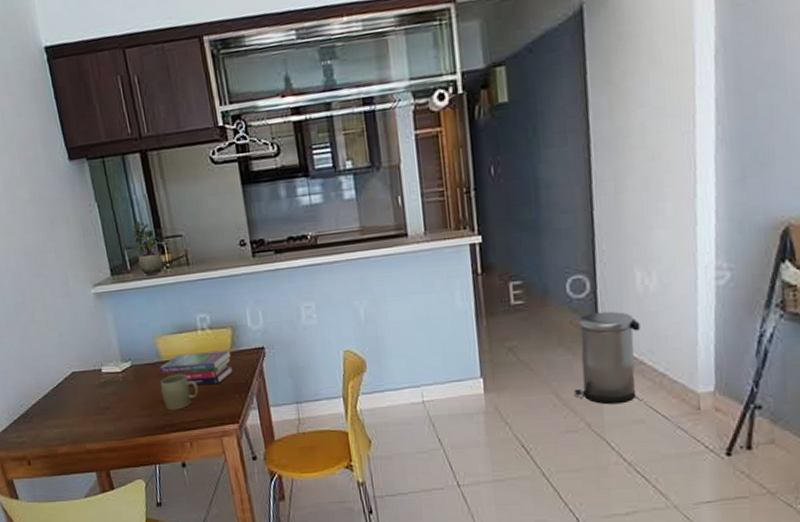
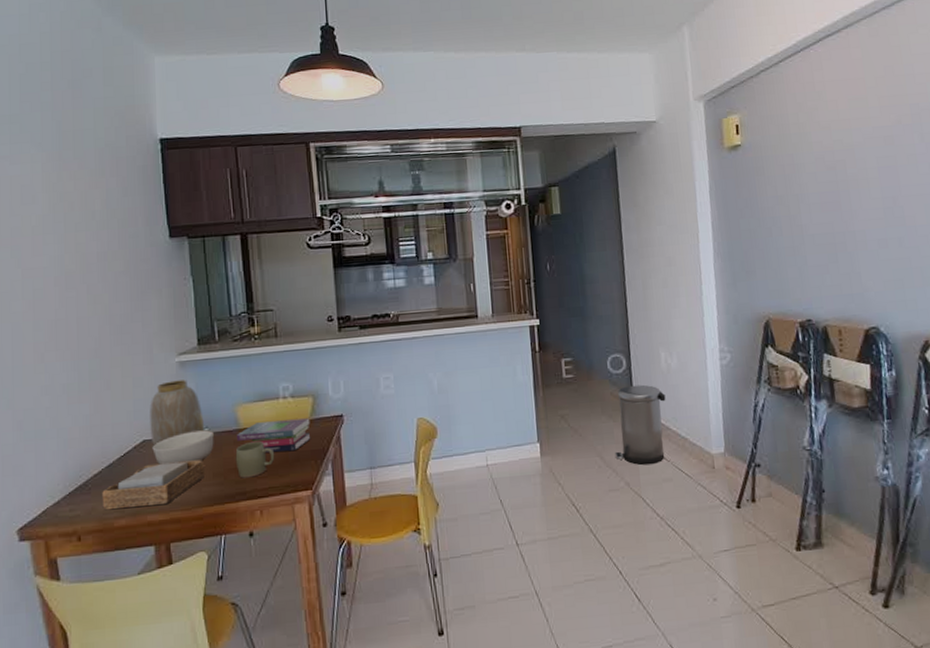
napkin holder: none [42,392,133,438] -> present [102,460,204,511]
vase: none [73,311,129,378] -> present [150,379,205,446]
bowl: none [81,362,139,396] -> present [152,430,215,465]
potted plant: present [133,220,163,275] -> none [225,295,252,346]

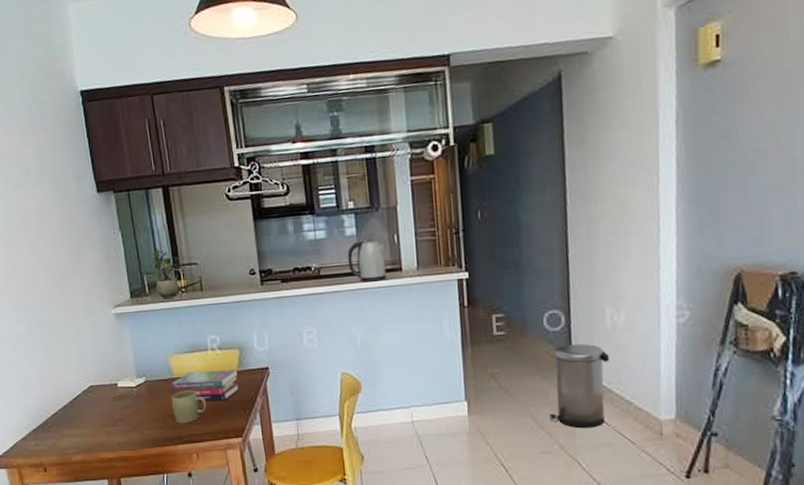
napkin holder: present [102,460,204,511] -> none [60,405,145,447]
vase: present [150,379,205,446] -> none [93,330,143,391]
bowl: present [152,430,215,465] -> none [98,378,152,408]
potted plant: none [225,295,252,346] -> present [152,248,179,299]
kettle: none [426,287,463,329] -> present [347,238,387,282]

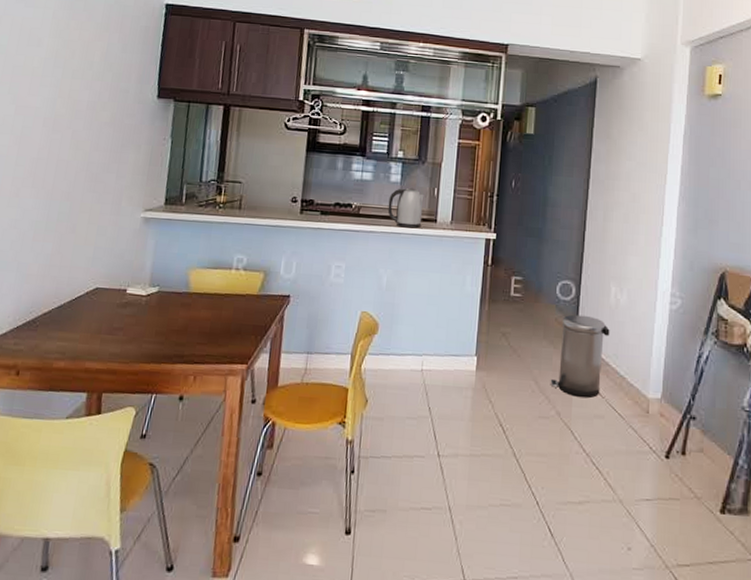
potted plant: present [152,248,179,299] -> none [193,161,218,211]
books: present [170,370,239,402] -> none [184,289,258,323]
mug: present [171,389,207,424] -> none [179,306,218,342]

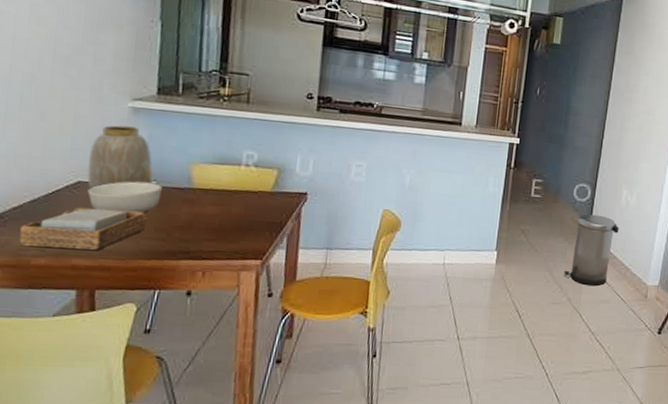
napkin holder: none [45,312,149,355] -> present [19,207,146,251]
vase: none [103,234,157,295] -> present [87,125,153,189]
bowl: none [103,286,165,318] -> present [87,181,163,214]
kettle: present [387,187,424,229] -> none [411,90,450,131]

